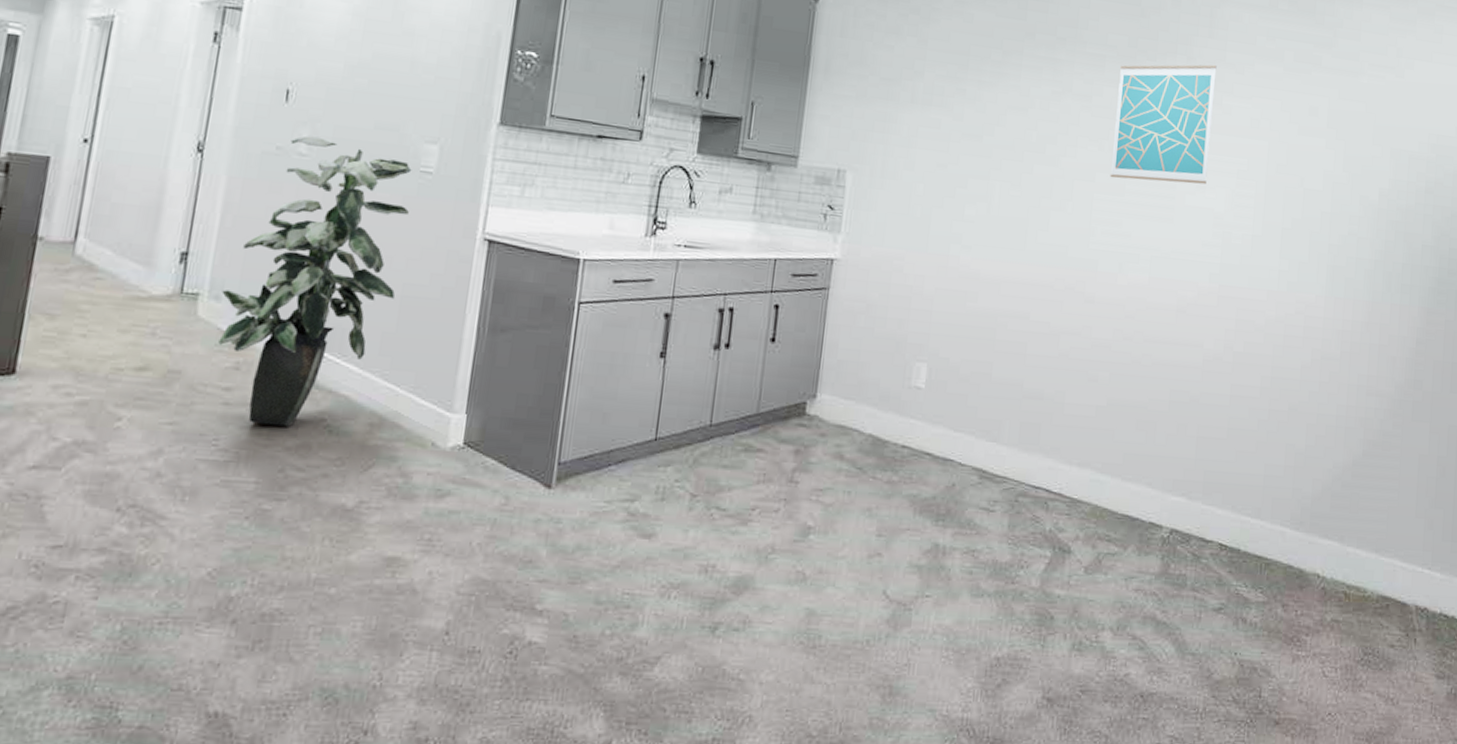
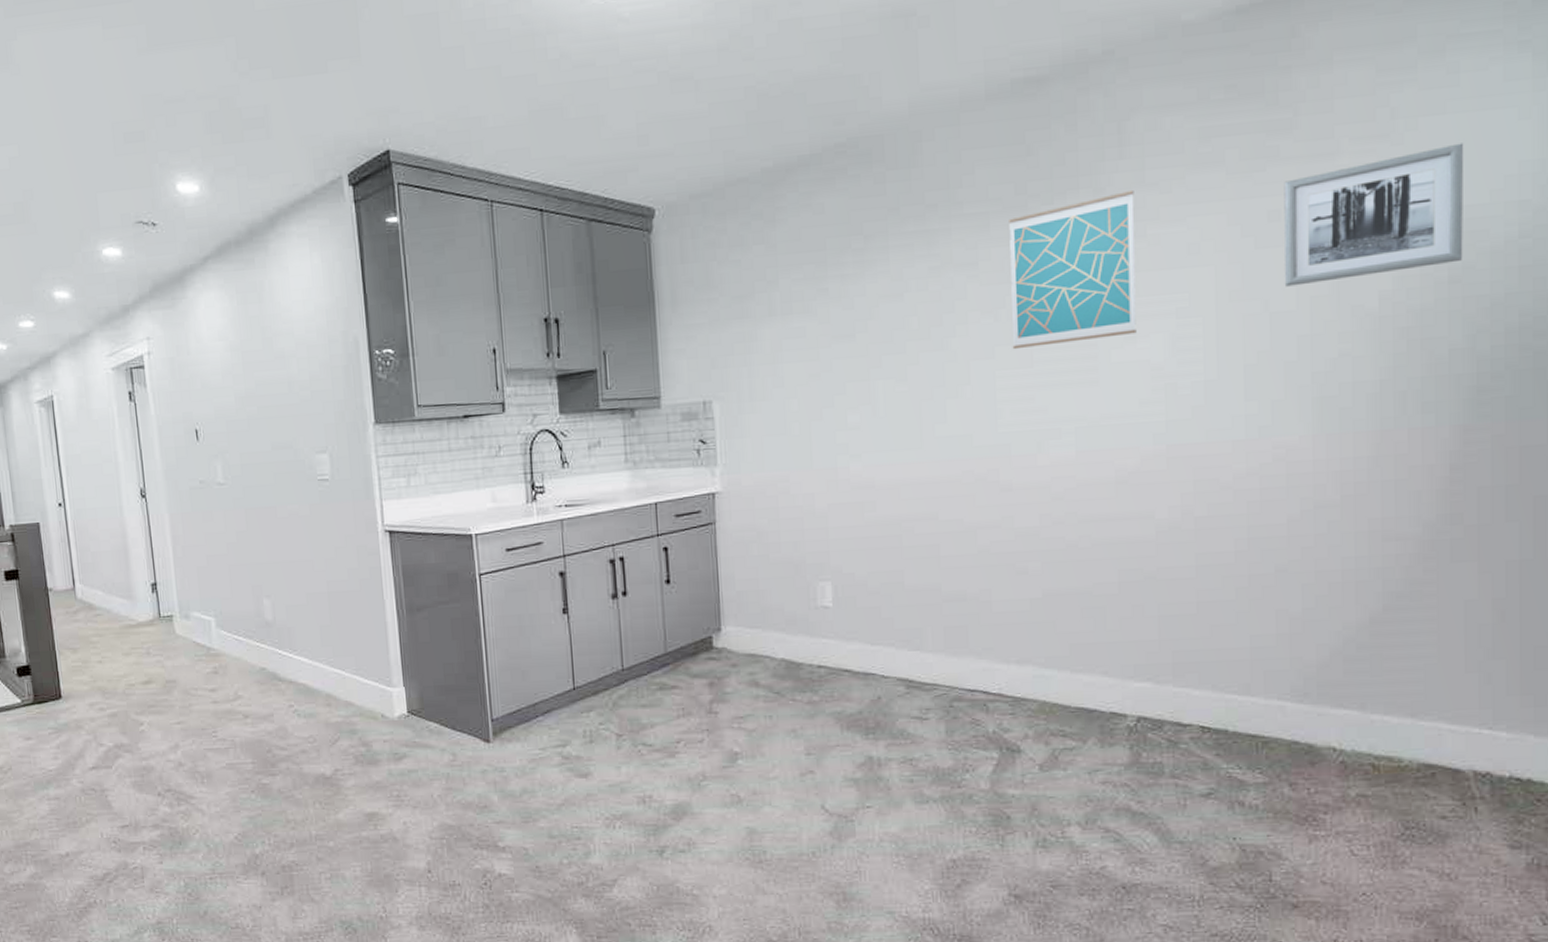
indoor plant: present [218,135,412,427] -> none [189,466,324,716]
wall art: none [1316,85,1442,178] -> present [1284,143,1464,287]

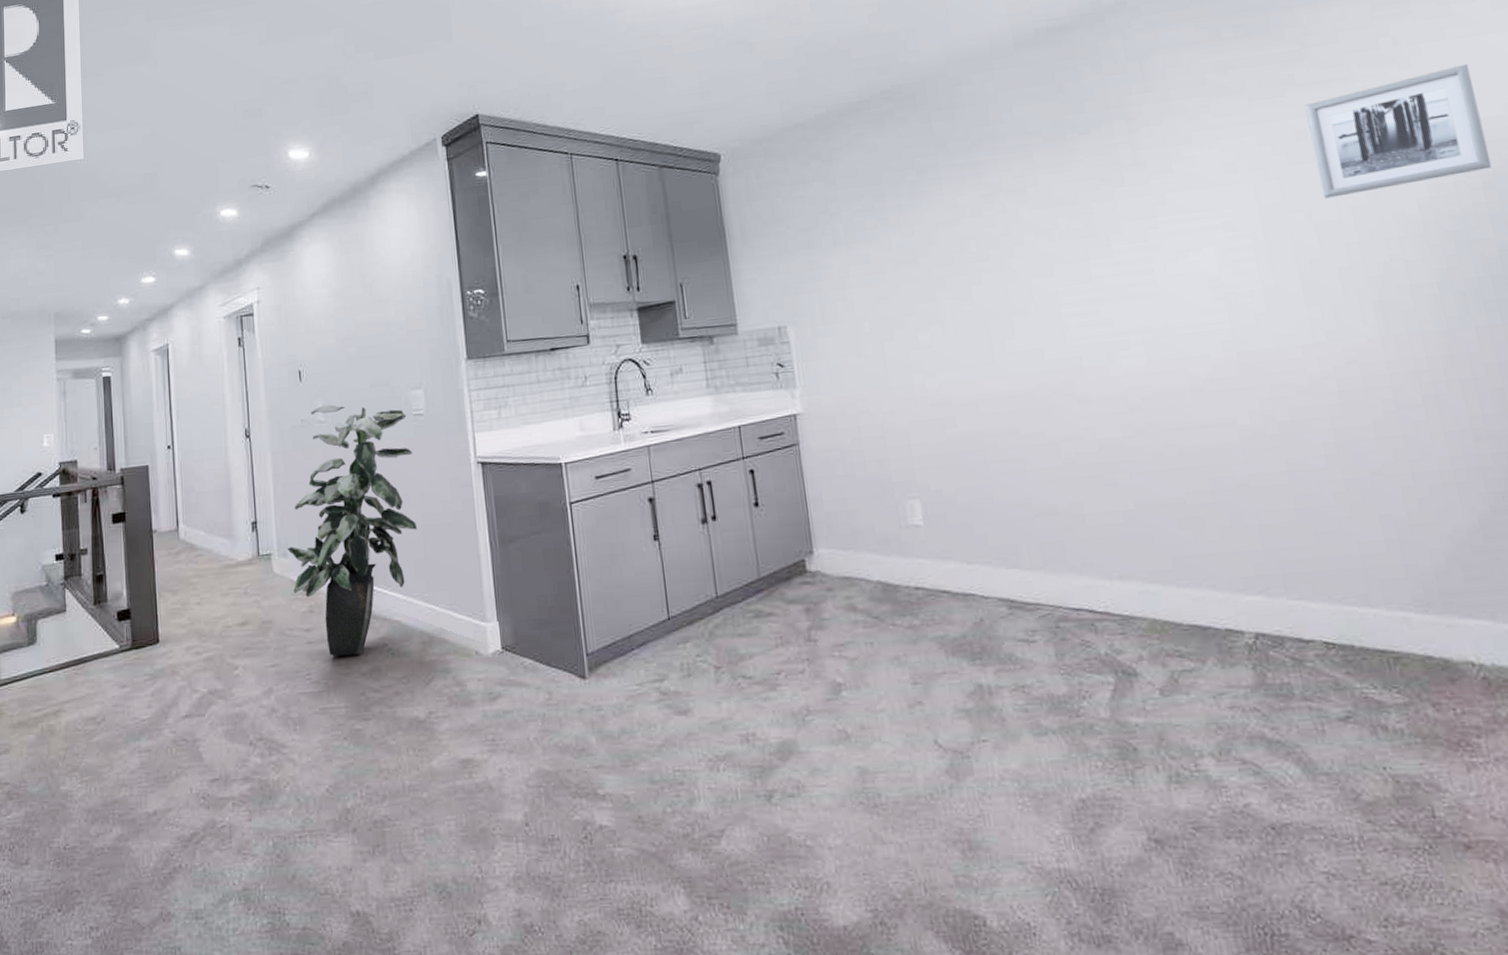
indoor plant: none [189,466,324,716] -> present [287,404,418,656]
wall art: present [1009,189,1137,350] -> none [1050,118,1188,267]

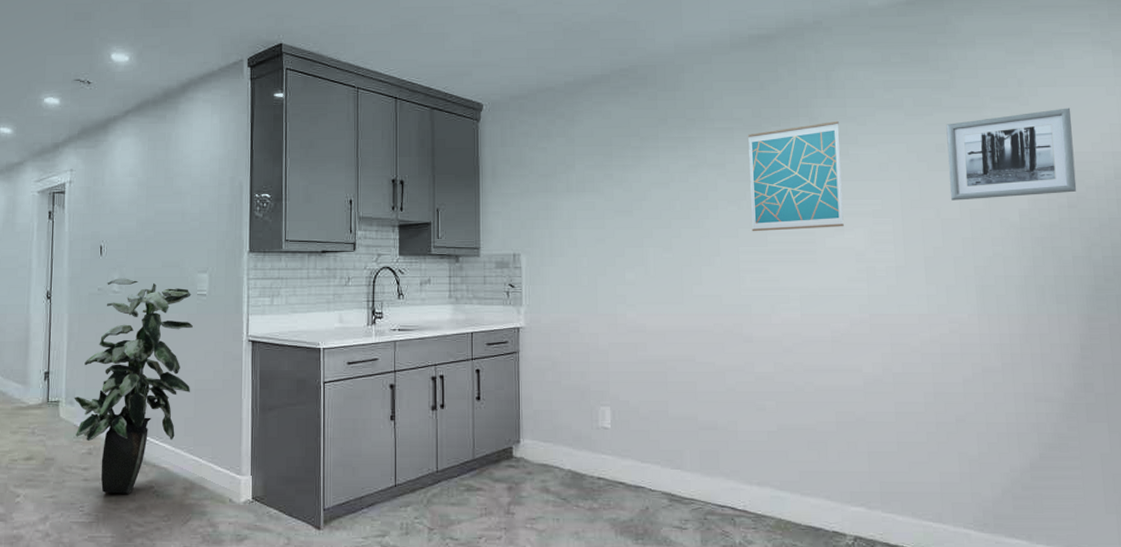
wall art: none [1050,118,1188,267] -> present [748,120,844,232]

